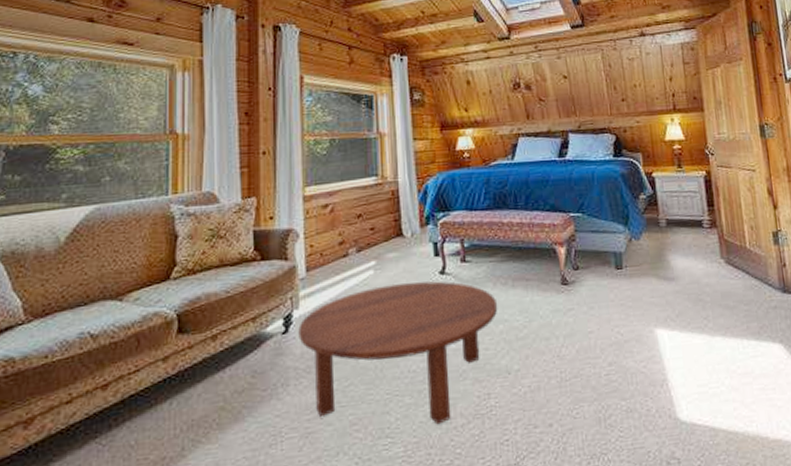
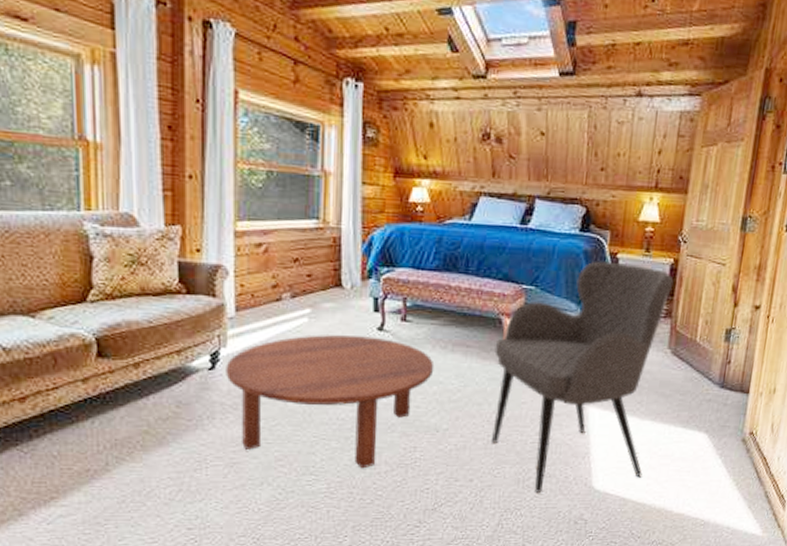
armchair: none [553,180,727,432] -> present [491,261,674,492]

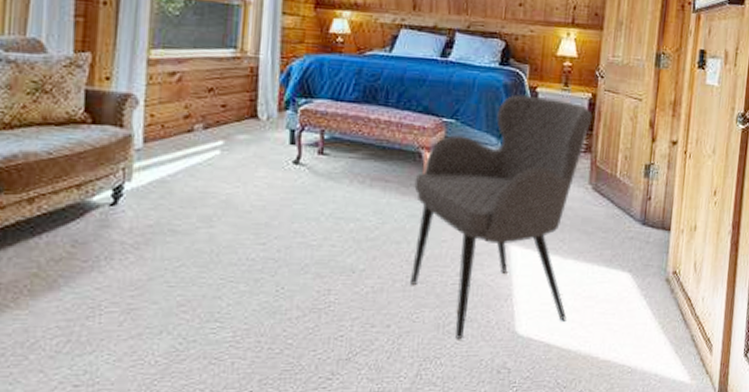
coffee table: present [226,335,435,469] -> none [128,168,352,314]

